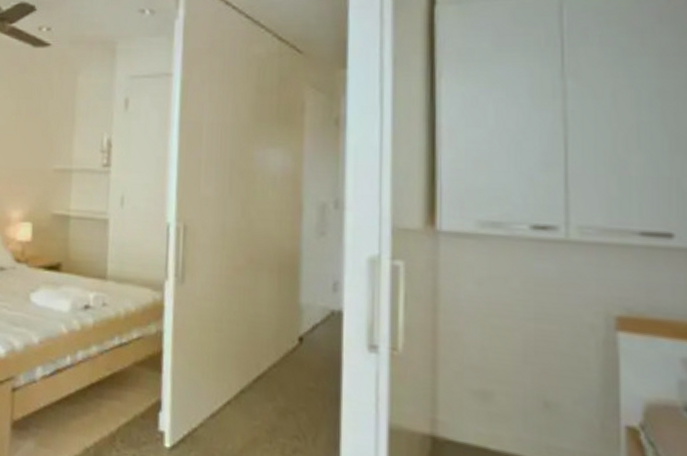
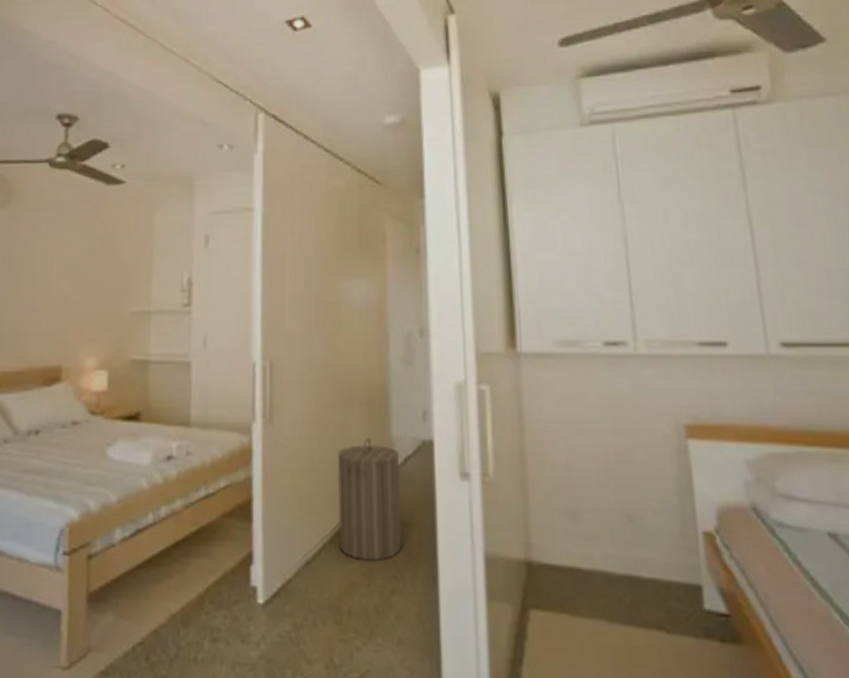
laundry hamper: none [244,303,308,421] -> present [337,437,402,561]

